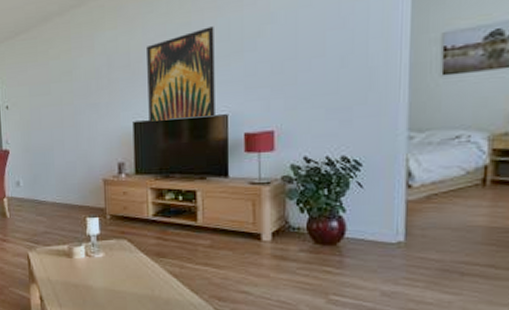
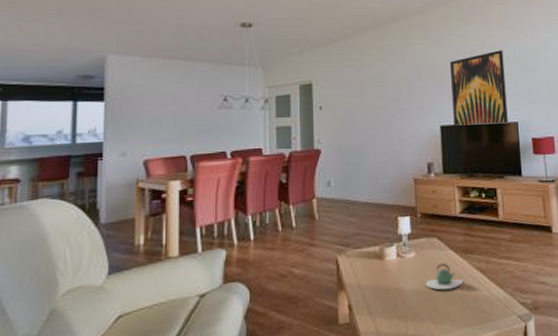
teapot: none [113,265,155,291] -> present [425,263,464,290]

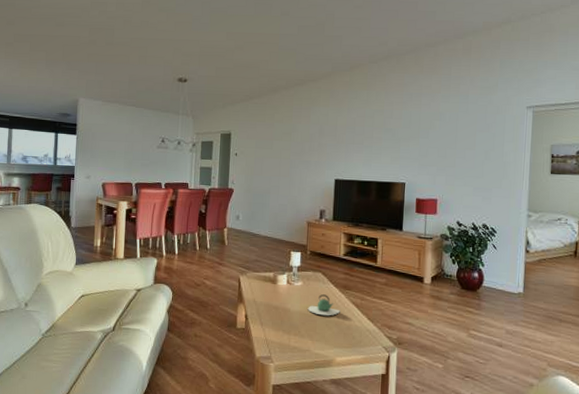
wall art: present [450,50,508,126] -> none [347,116,400,182]

